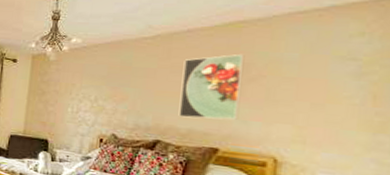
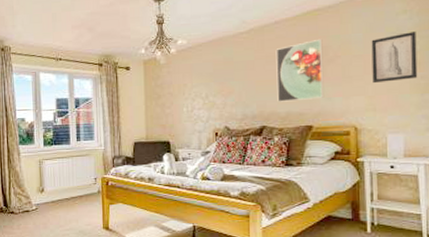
wall art: none [305,58,376,114] -> present [371,32,418,84]

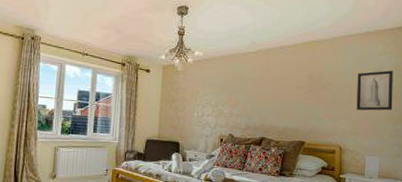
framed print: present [276,40,324,102] -> none [276,67,318,119]

